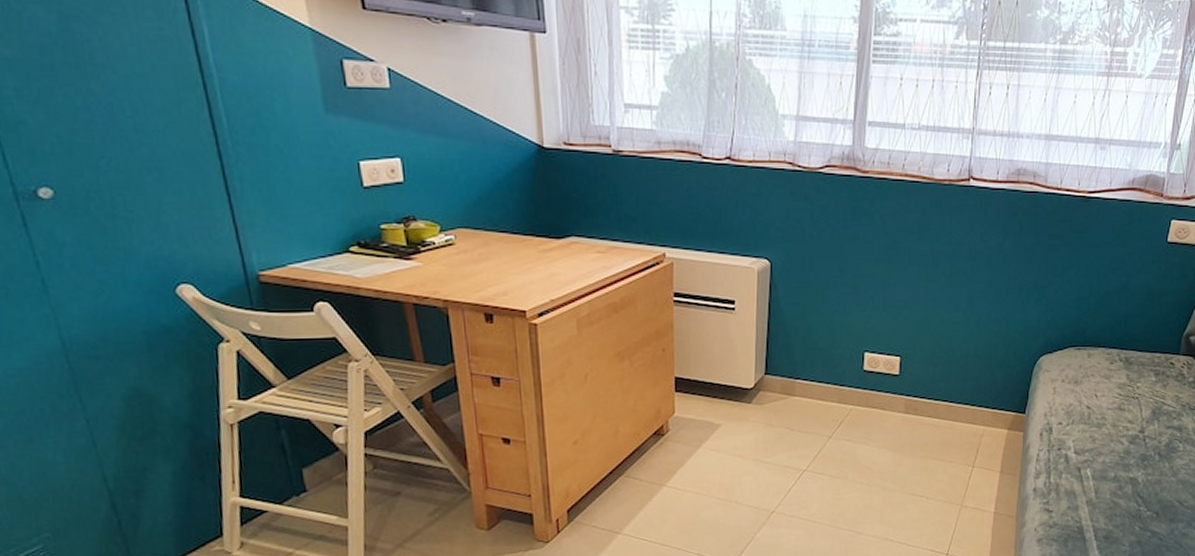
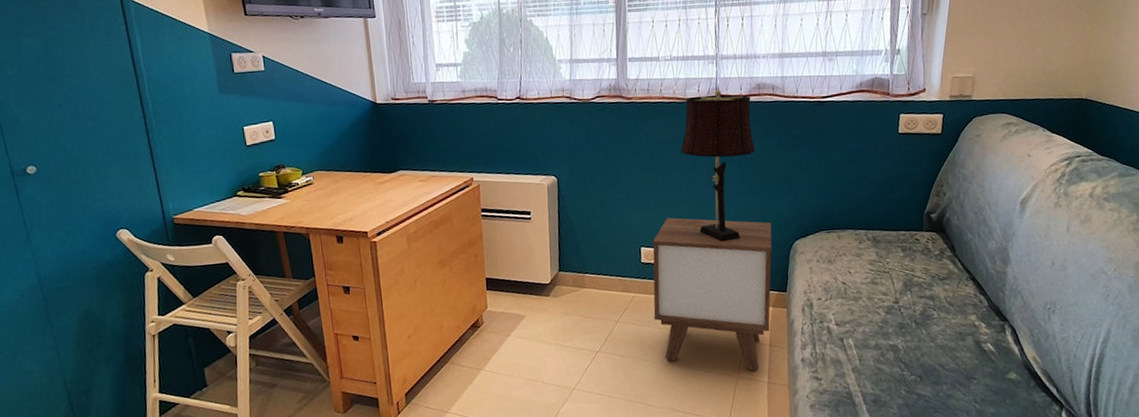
nightstand: none [873,320,1016,500] -> present [653,217,772,372]
table lamp: none [920,171,1008,352] -> present [680,89,756,242]

